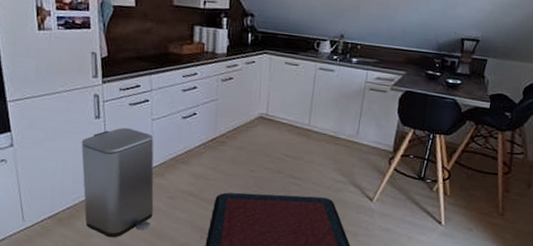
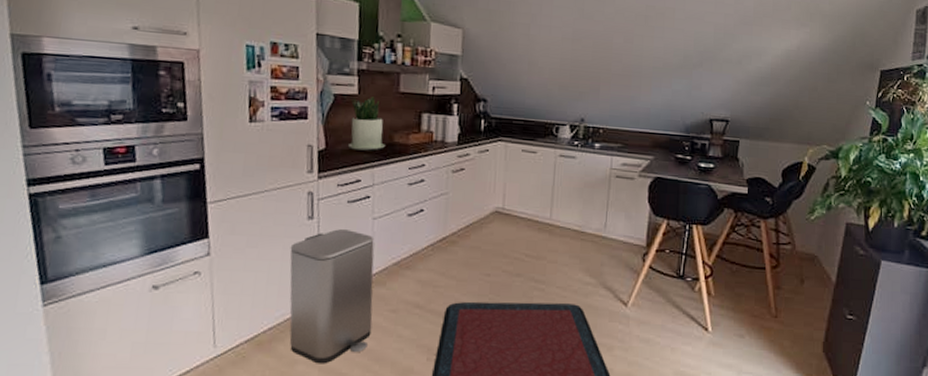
planter: none [127,8,161,60] -> present [347,96,385,151]

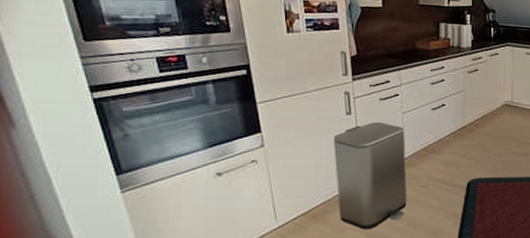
planter: present [347,96,385,151] -> none [376,9,409,56]

